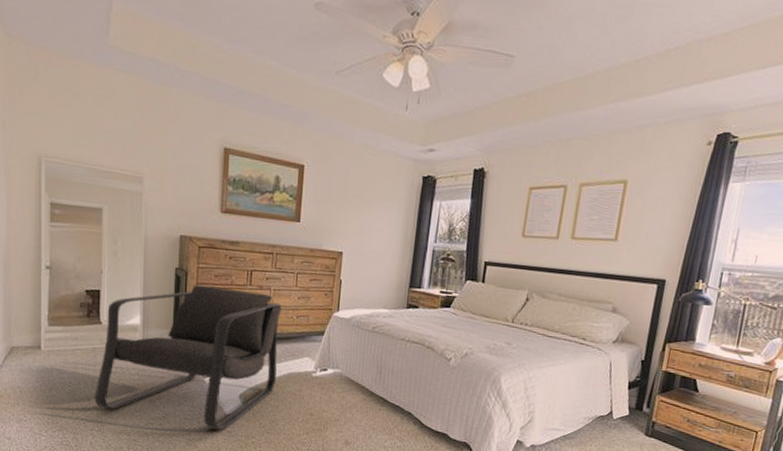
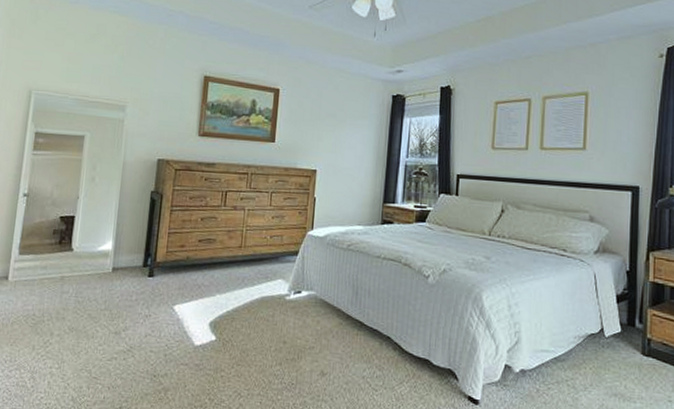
armchair: present [94,285,282,431] -> none [57,207,256,364]

